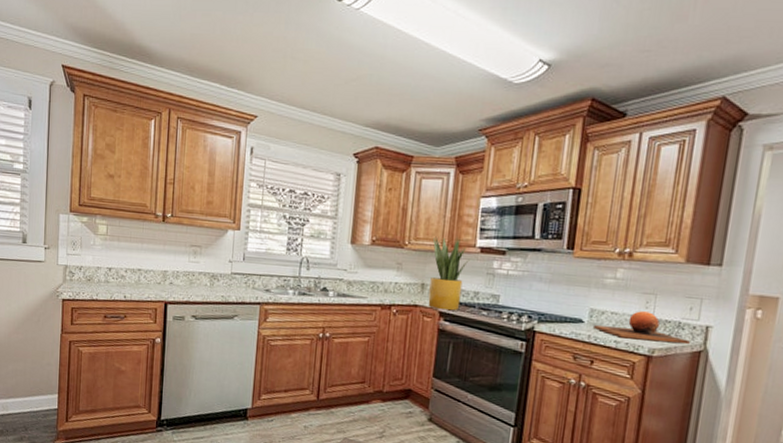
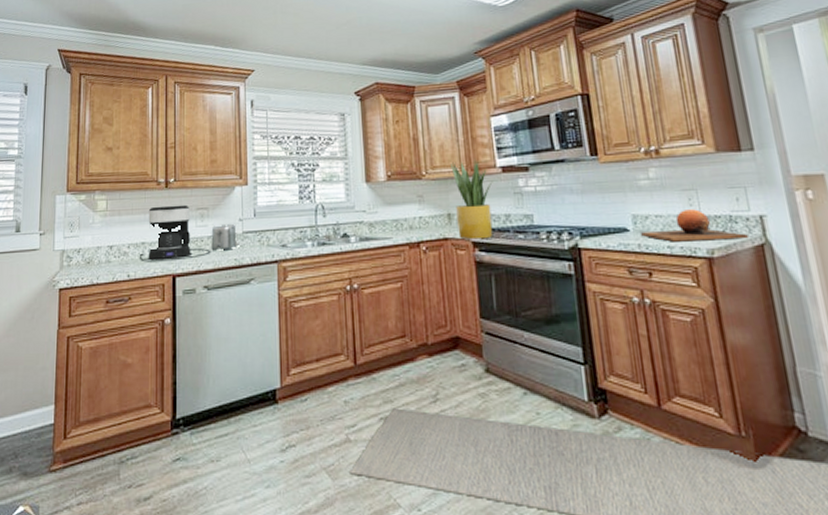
coffee maker: none [135,237,201,290] -> present [139,204,211,262]
toaster: none [201,262,227,288] -> present [211,223,238,251]

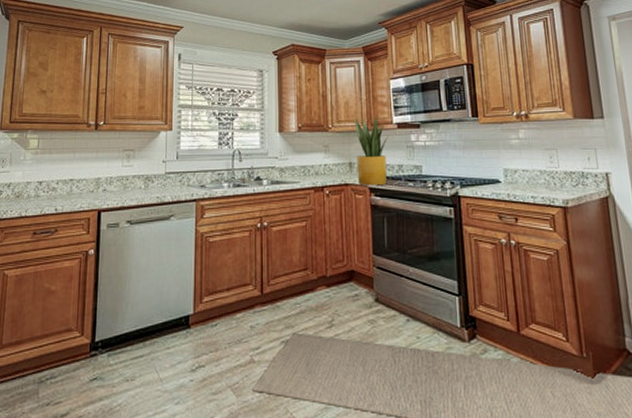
coffee maker: present [139,204,211,262] -> none [67,146,135,198]
toaster: present [211,223,238,251] -> none [135,164,161,189]
chopping board: present [640,209,748,242] -> none [509,166,596,193]

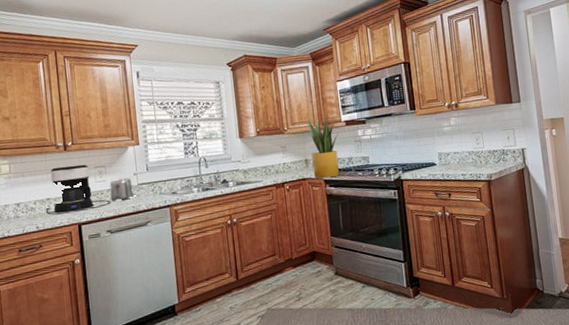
coffee maker: none [67,146,135,198] -> present [45,164,111,215]
toaster: none [135,164,161,189] -> present [109,177,135,201]

